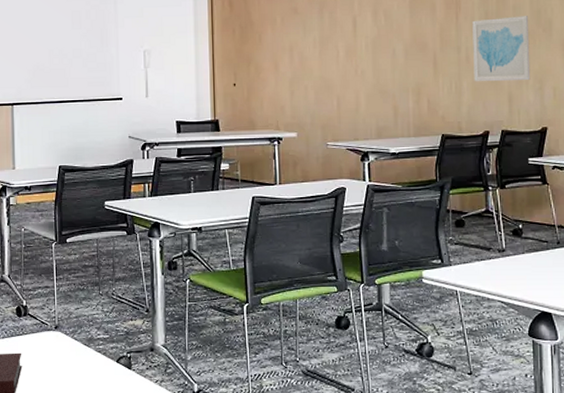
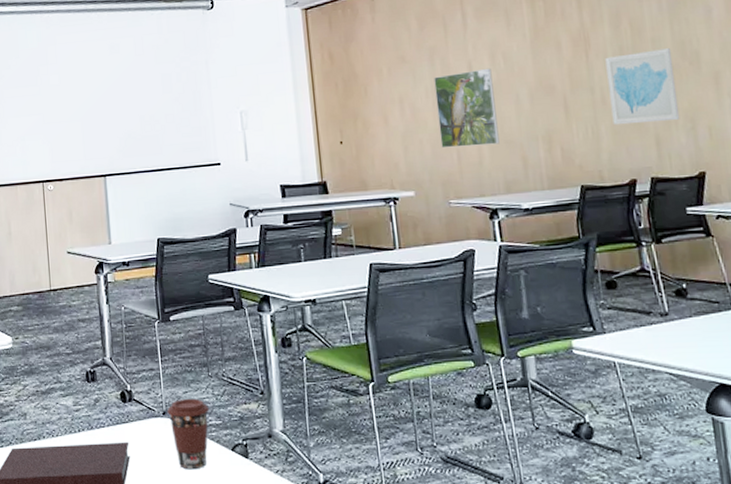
coffee cup: none [59,314,99,379] -> present [167,398,210,470]
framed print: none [322,23,375,95] -> present [434,68,500,148]

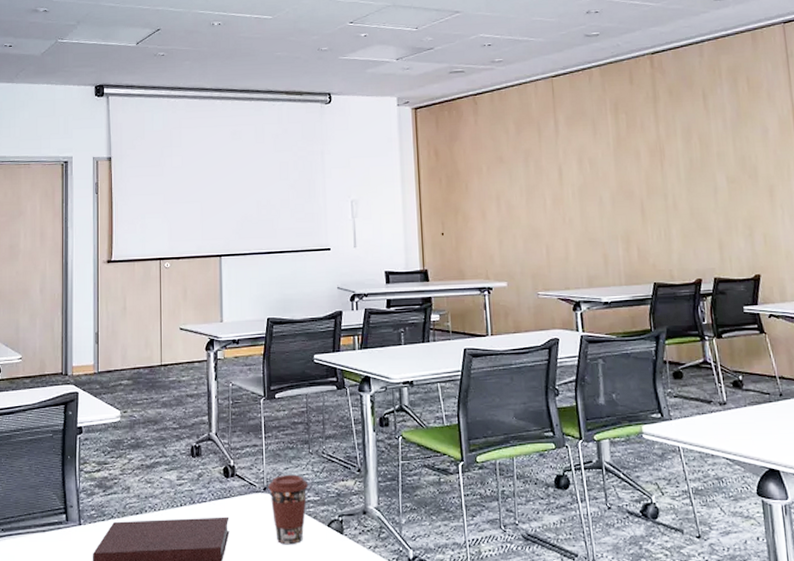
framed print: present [434,68,500,148] -> none [528,171,584,244]
wall art: present [605,48,680,126] -> none [677,162,740,229]

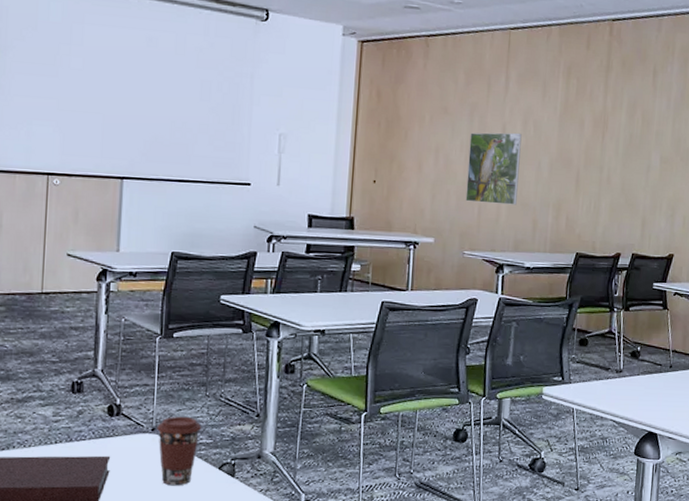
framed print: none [528,171,584,244] -> present [465,132,522,205]

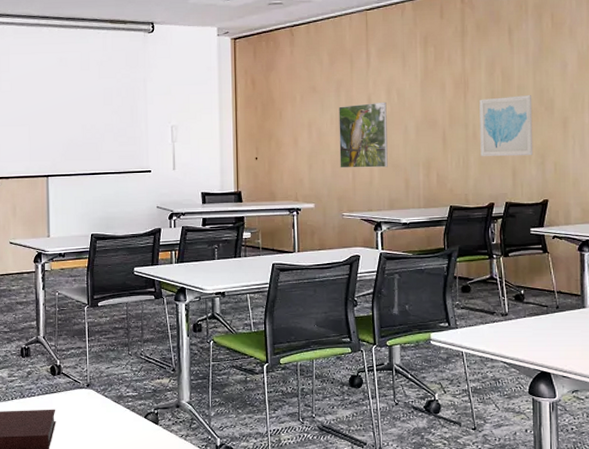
coffee cup: present [157,416,202,486] -> none [91,373,128,434]
wall art: none [612,141,670,207] -> present [479,95,533,157]

